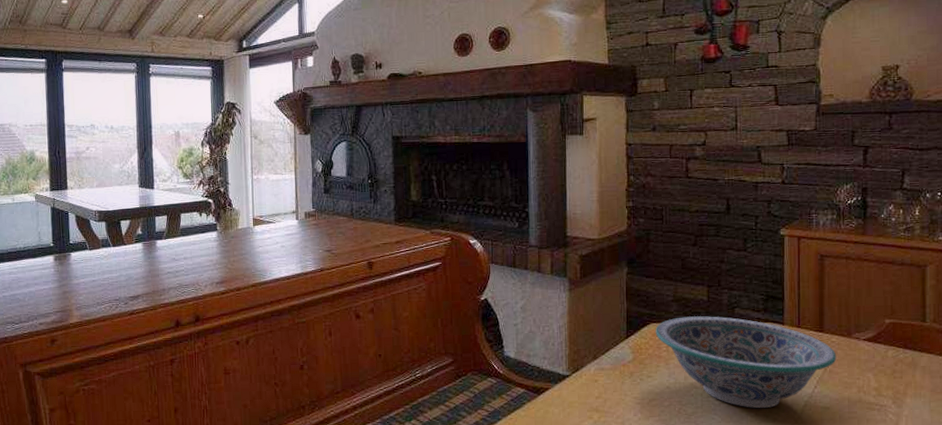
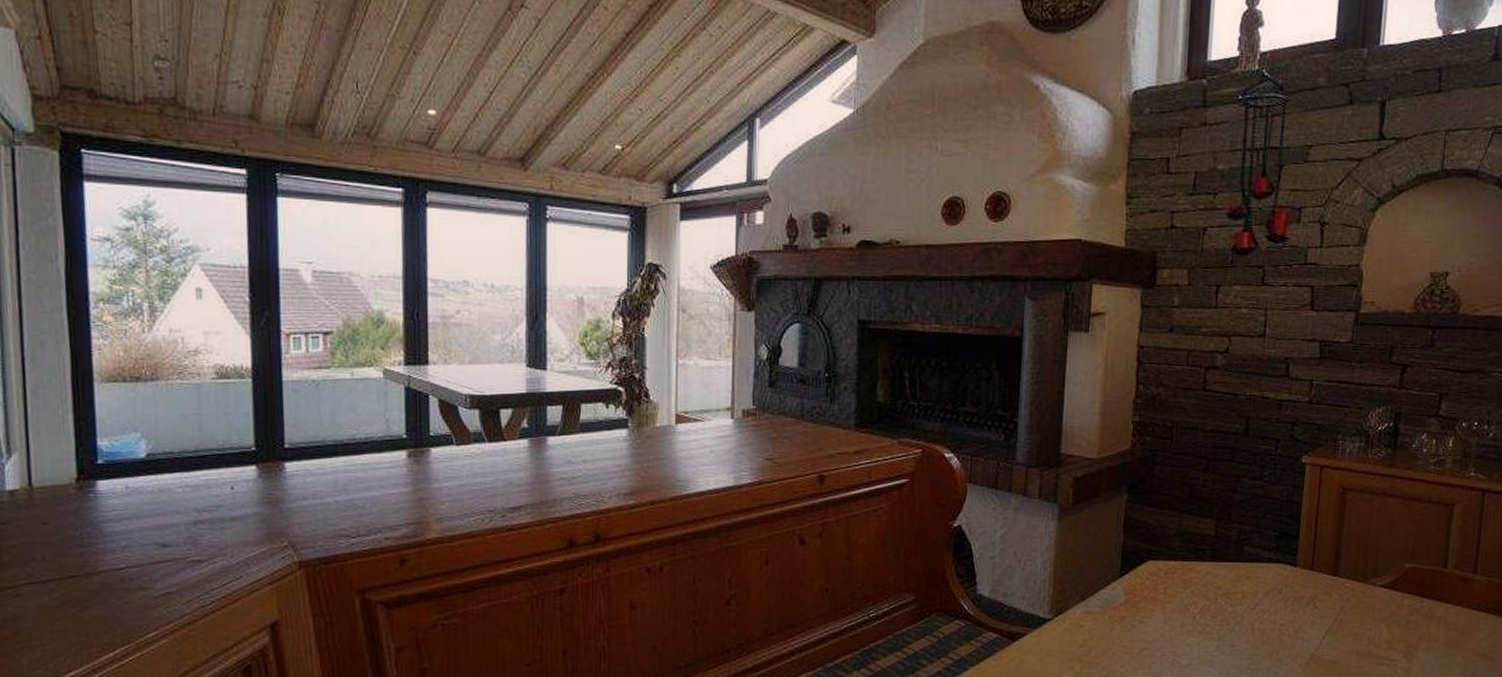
decorative bowl: present [655,316,837,408] -> none [1153,554,1350,661]

